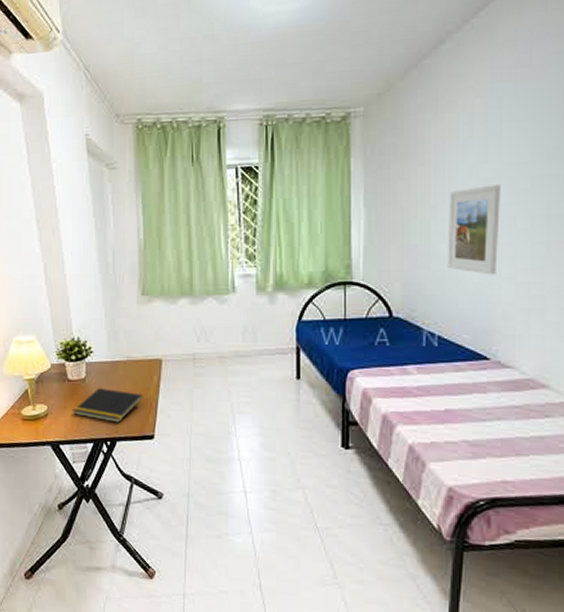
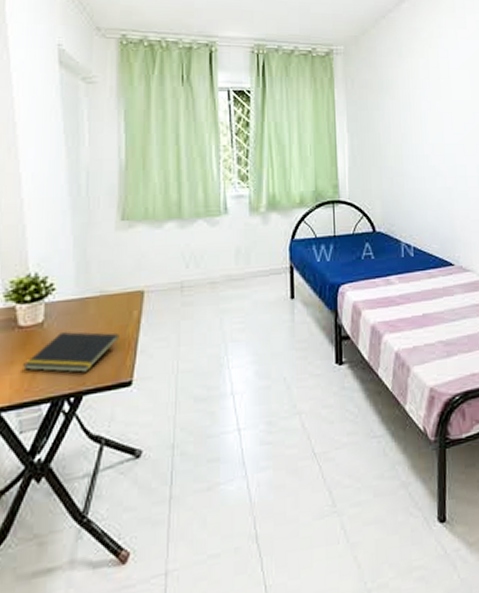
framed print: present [447,184,500,275] -> none [415,118,454,193]

